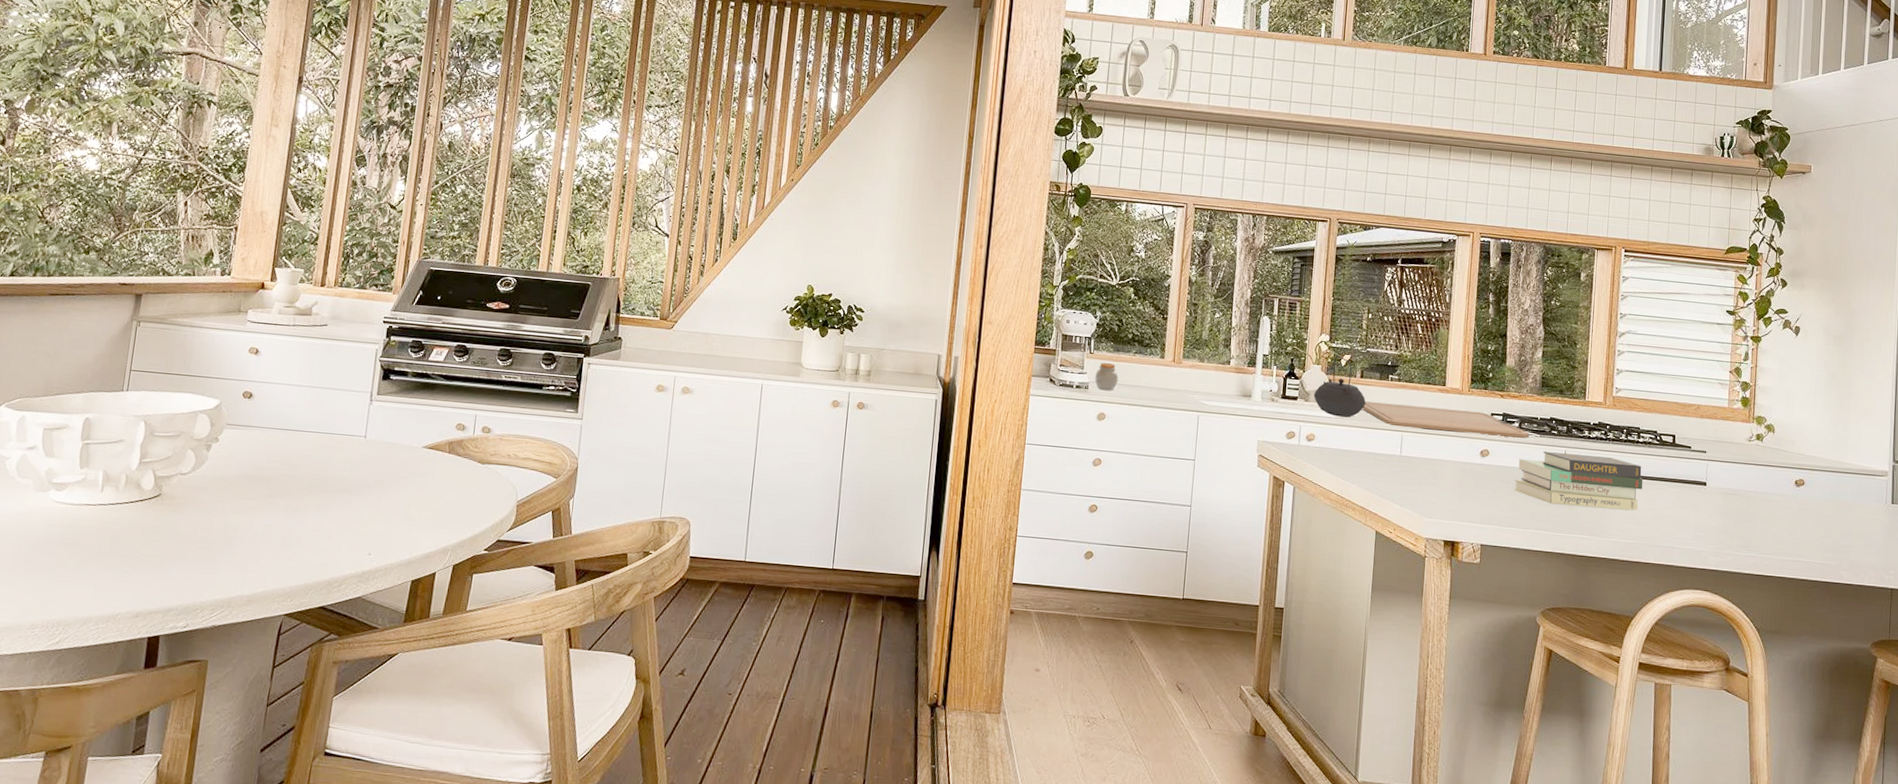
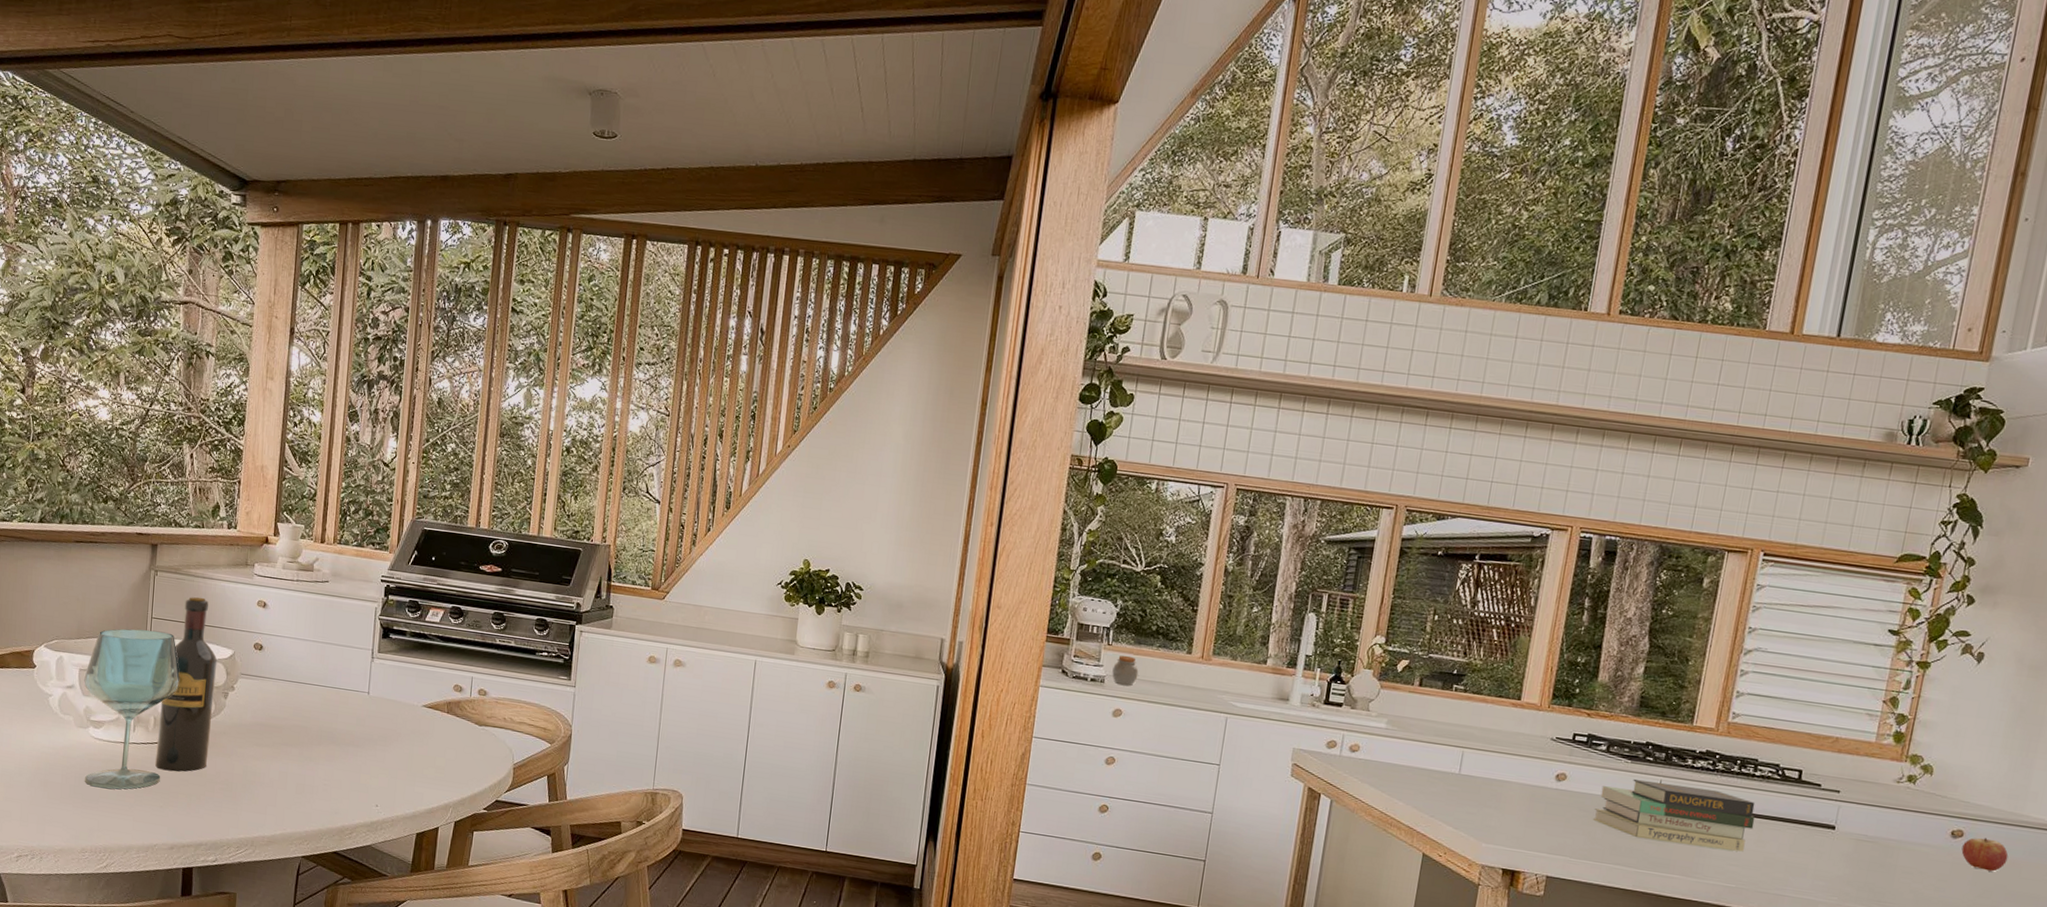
wine glass: none [40,383,159,556] -> present [84,629,181,790]
wine bottle: none [124,346,202,533] -> present [155,597,218,772]
teapot: present [1313,355,1366,418] -> none [1361,660,1423,729]
chopping board: present [1362,401,1529,439] -> none [1418,712,1618,764]
fruit: none [1805,485,1840,514] -> present [1961,837,2009,872]

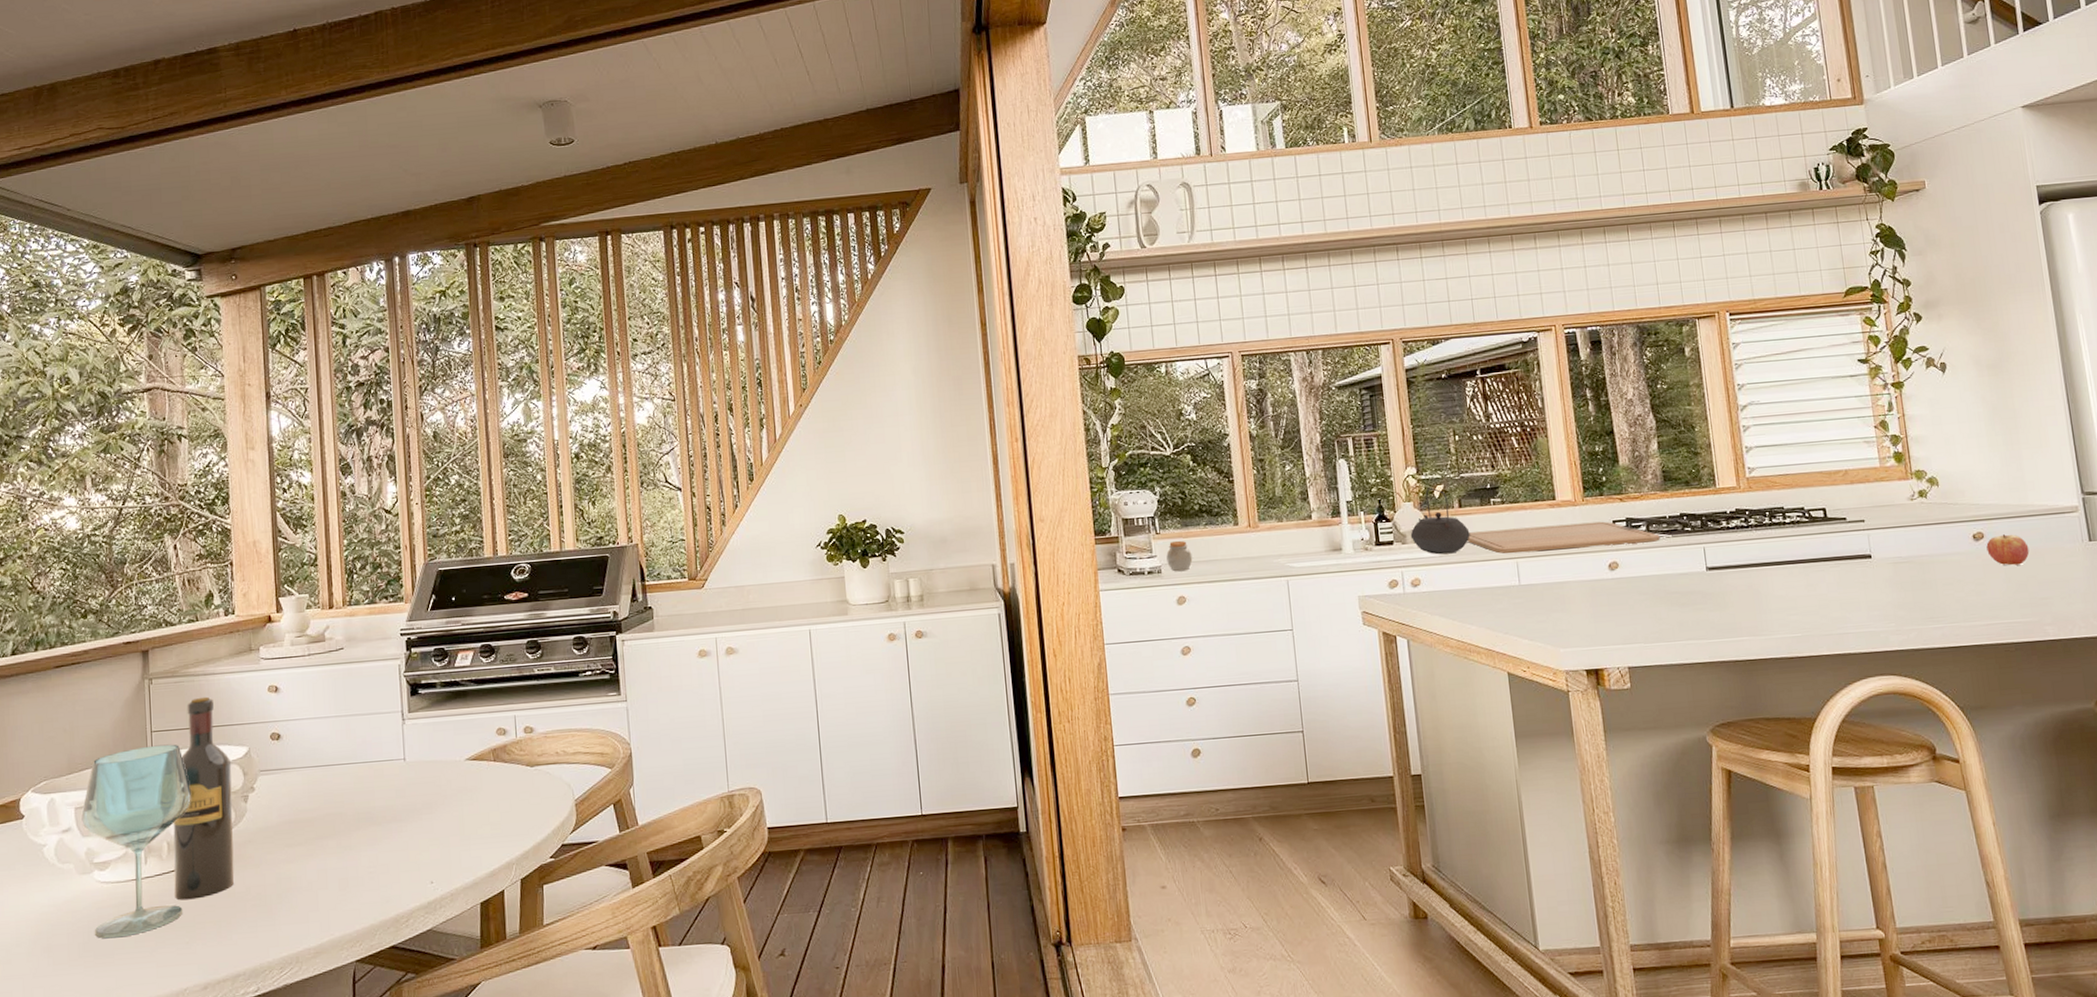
teapot: none [1361,660,1423,729] -> present [1410,487,1470,555]
chopping board: none [1418,712,1618,764] -> present [1467,521,1660,554]
books: present [1593,778,1755,852] -> none [1653,545,1800,608]

